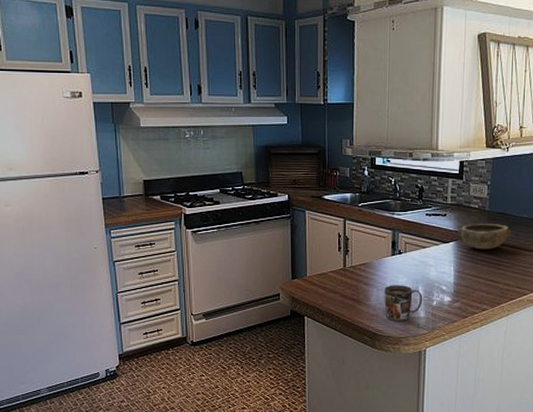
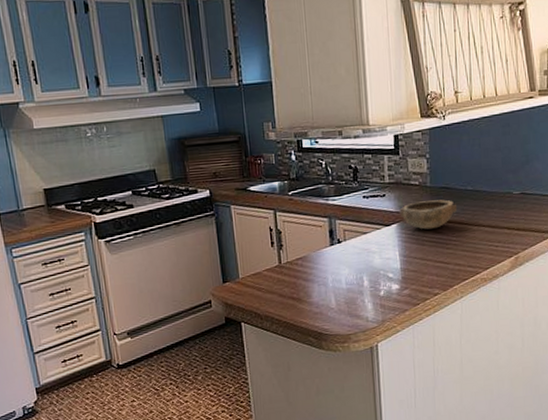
mug: present [384,285,423,321] -> none [326,276,369,317]

